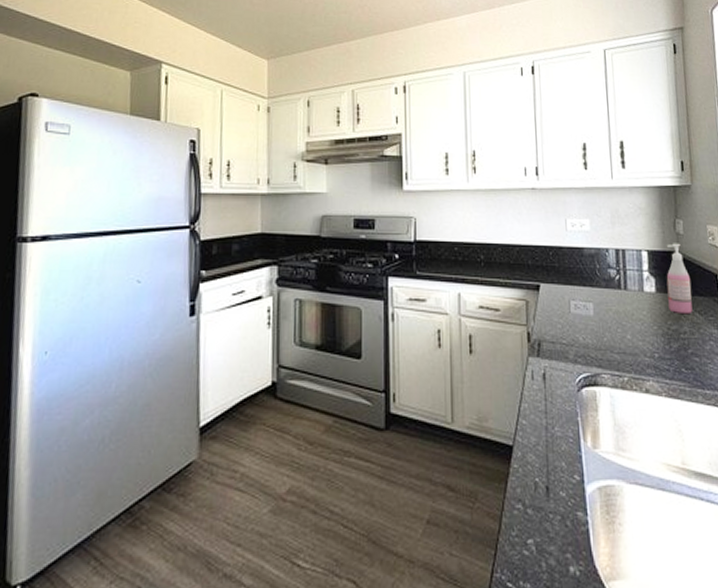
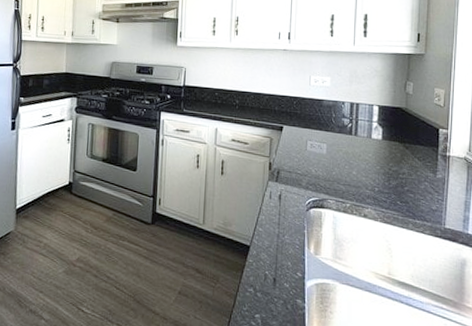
soap dispenser: present [666,243,693,315] -> none [392,101,414,160]

